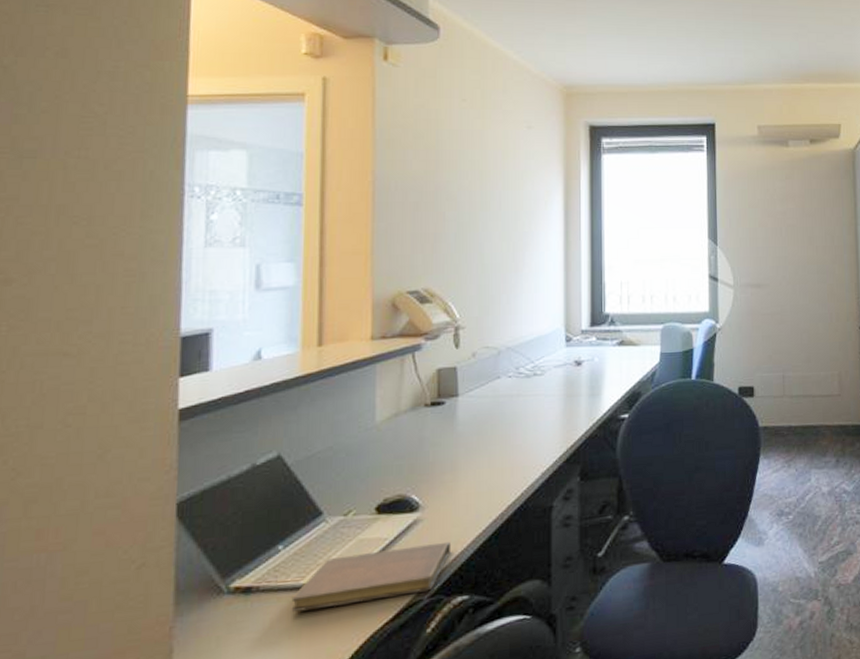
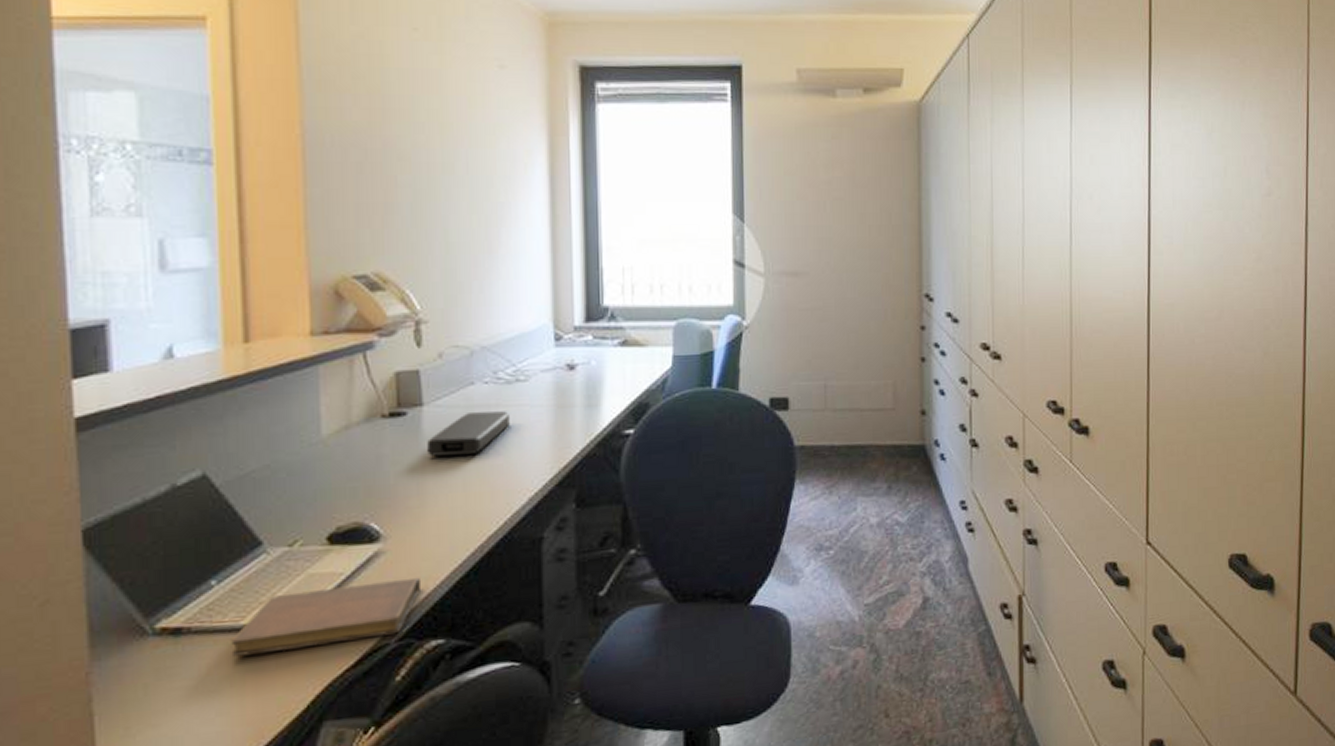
power bank: none [461,400,528,438] -> present [427,411,510,457]

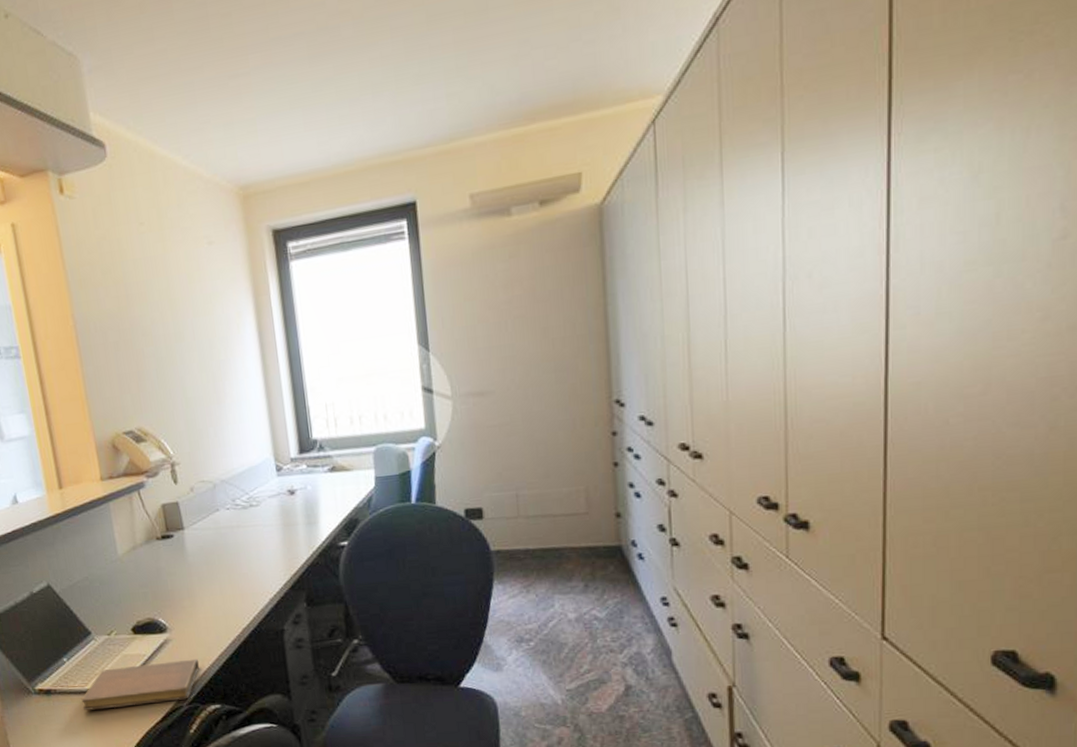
power bank: present [427,411,510,457] -> none [190,531,249,568]

